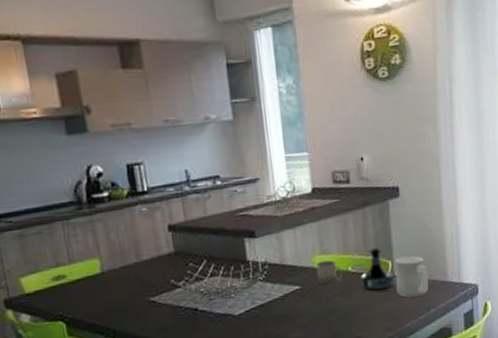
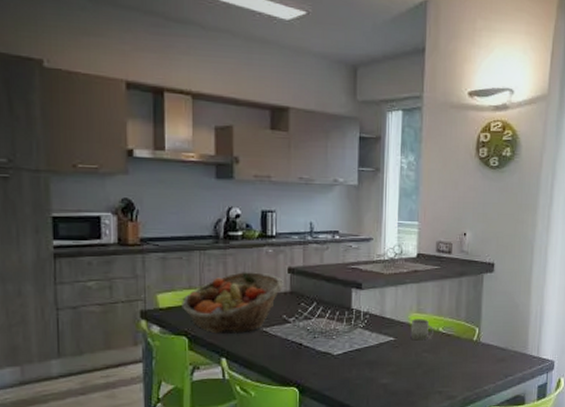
fruit basket: none [50,235,166,313] -> present [182,272,283,334]
tequila bottle: present [360,247,394,291] -> none [448,313,479,353]
mug: present [395,255,429,298] -> none [480,326,510,363]

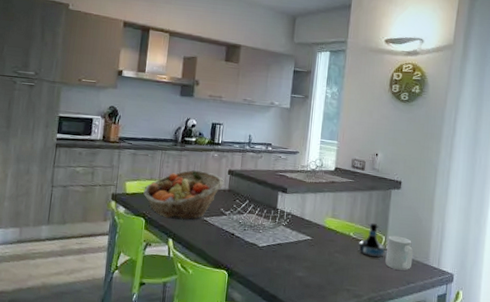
cup: present [410,319,433,341] -> none [325,222,345,243]
tequila bottle: none [448,313,479,353] -> present [357,222,385,258]
mug: none [480,326,510,363] -> present [385,235,414,271]

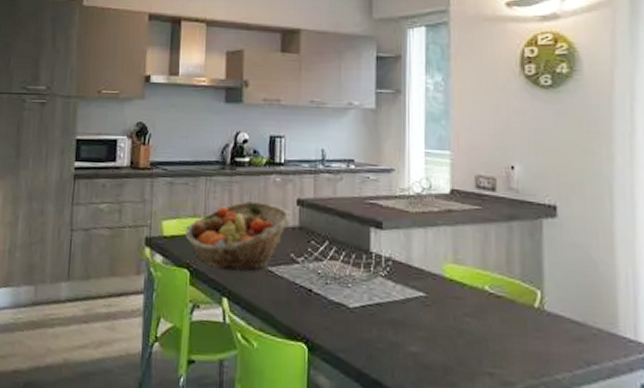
tequila bottle: present [357,222,385,258] -> none [498,269,543,324]
mug: present [385,235,414,271] -> none [545,289,591,344]

